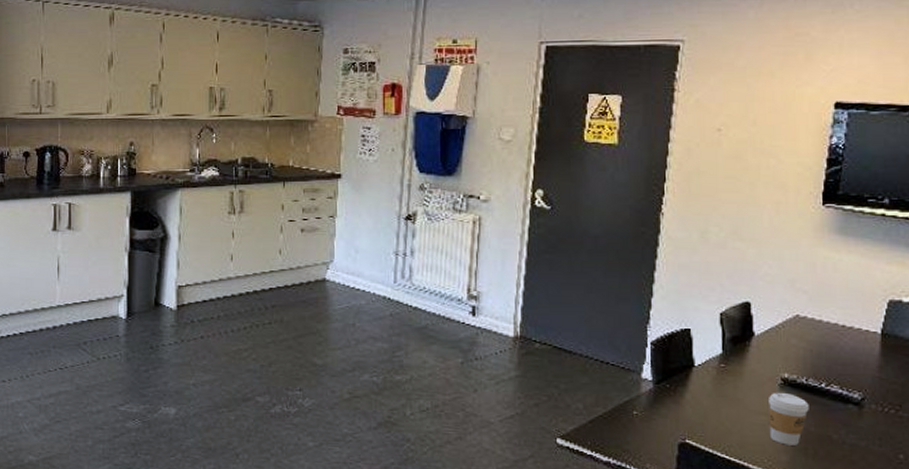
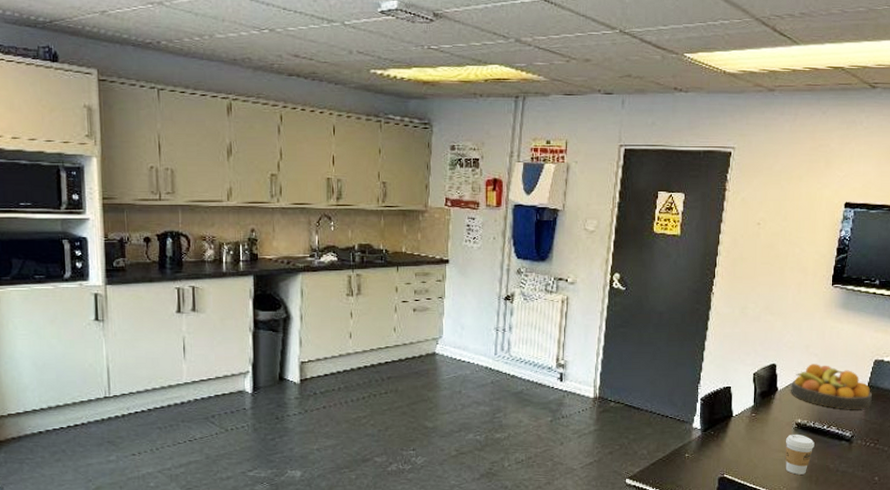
fruit bowl: none [772,303,888,365] -> present [791,364,872,410]

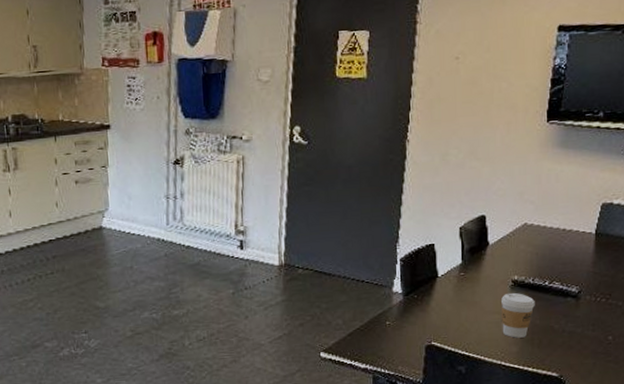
fruit bowl: present [791,364,872,410] -> none [504,212,601,262]

